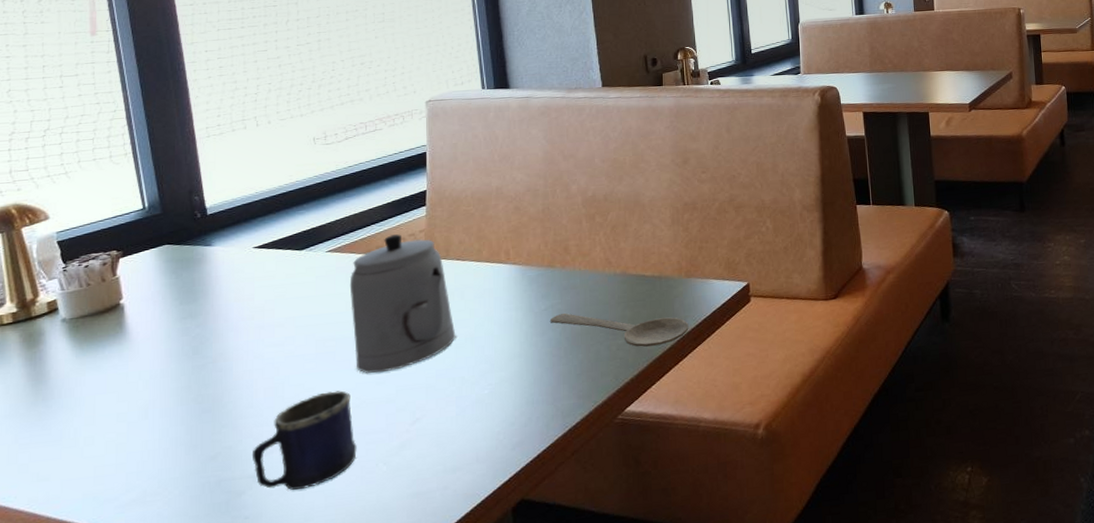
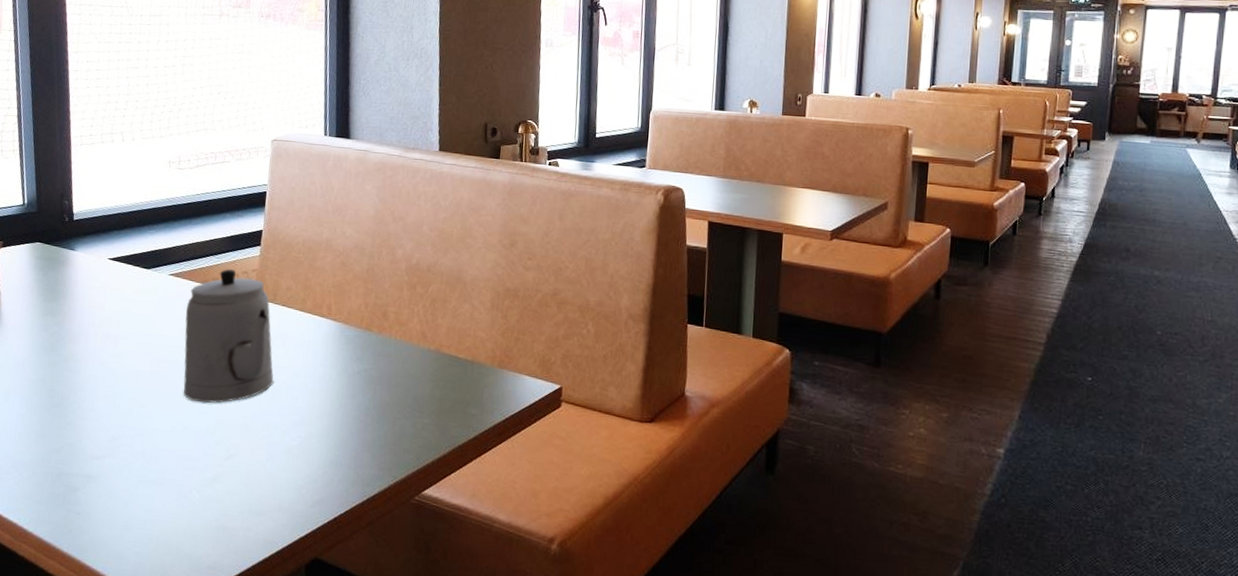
mug: present [253,390,357,491] -> none [88,411,176,499]
wooden spoon: present [550,312,689,347] -> none [362,379,495,433]

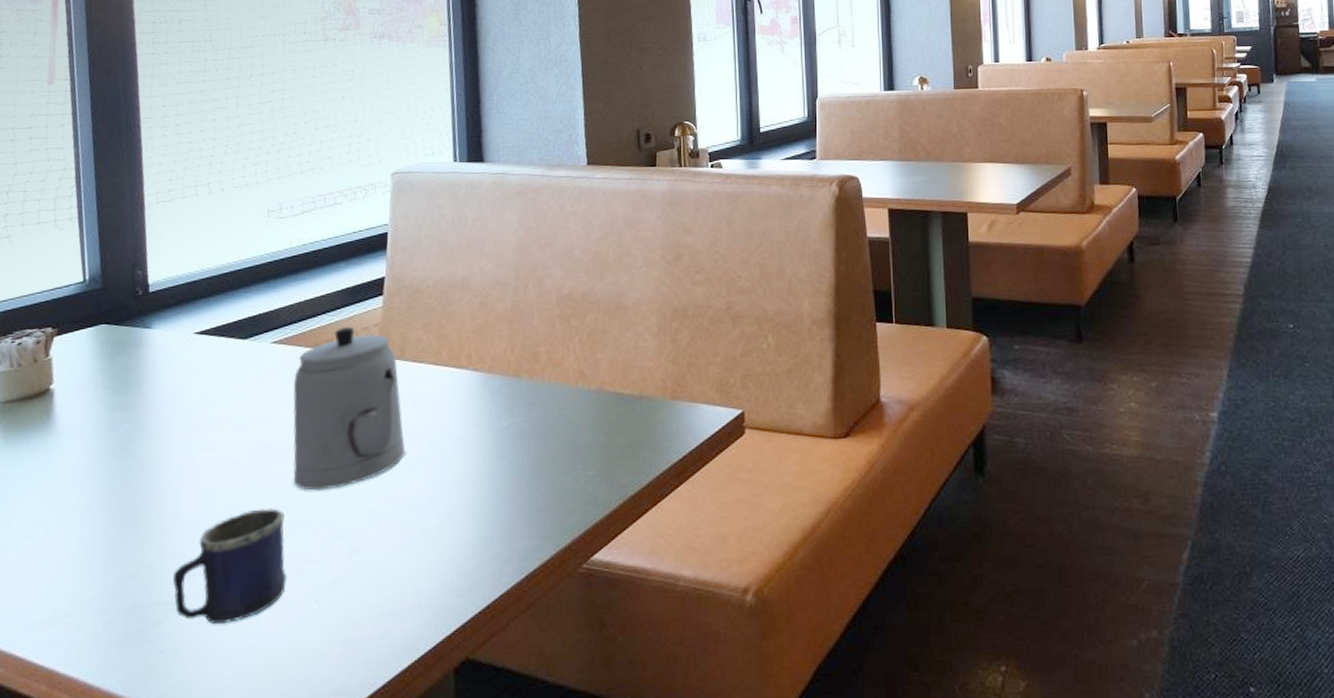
mug: none [88,411,176,499] -> present [173,508,287,625]

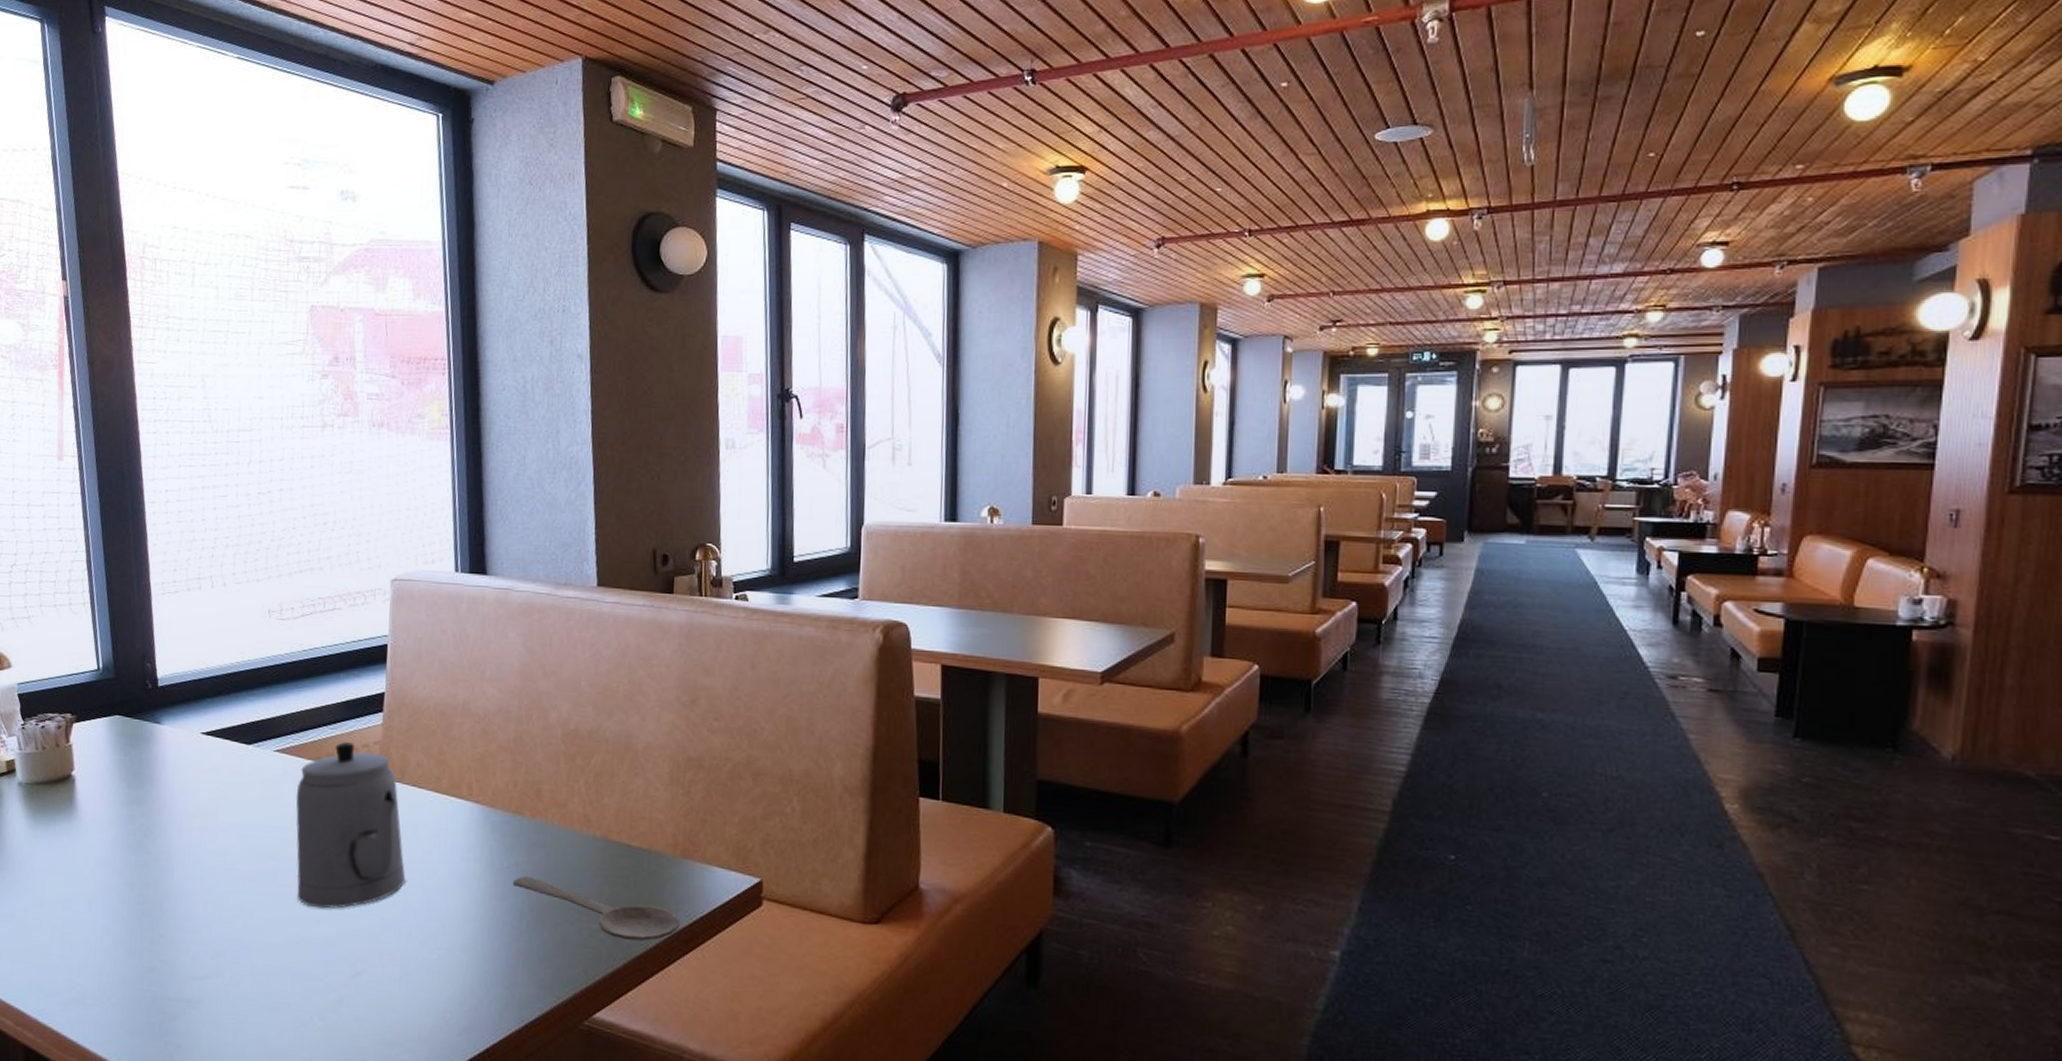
mug: present [173,508,287,625] -> none [188,919,293,1029]
wooden spoon: none [512,433,671,481] -> present [513,875,680,941]

